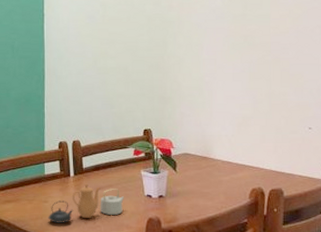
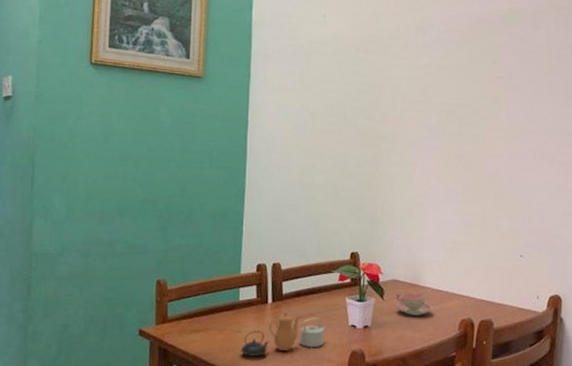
teacup: none [188,165,224,186] -> present [395,292,433,315]

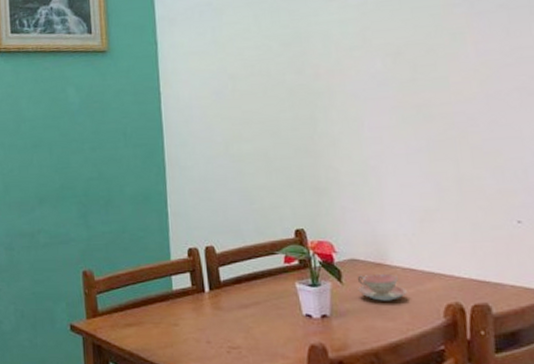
teapot: present [240,311,327,356] -> none [180,300,277,352]

